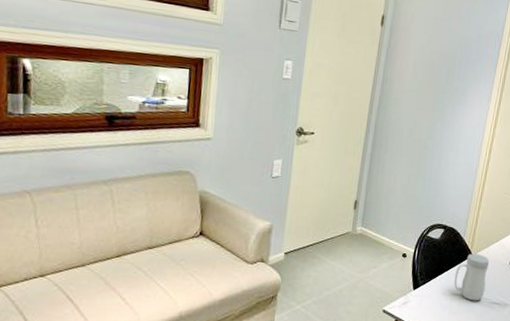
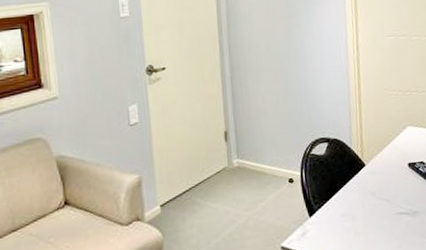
mug: present [454,253,489,301] -> none [350,162,389,216]

